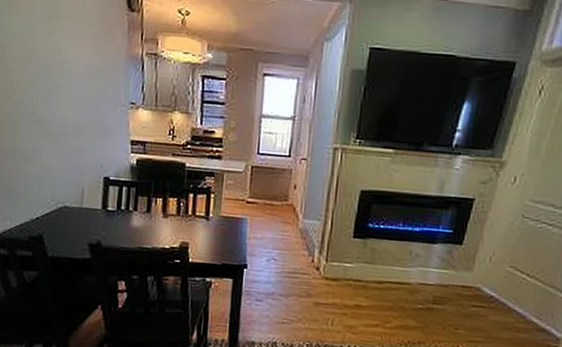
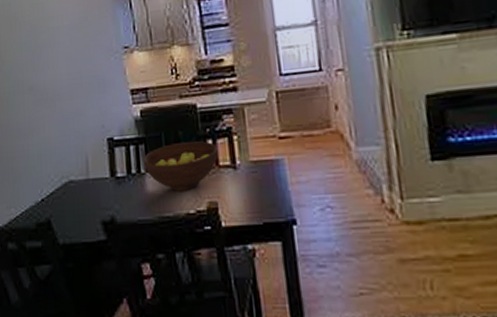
fruit bowl: none [132,191,197,230] -> present [143,141,218,191]

